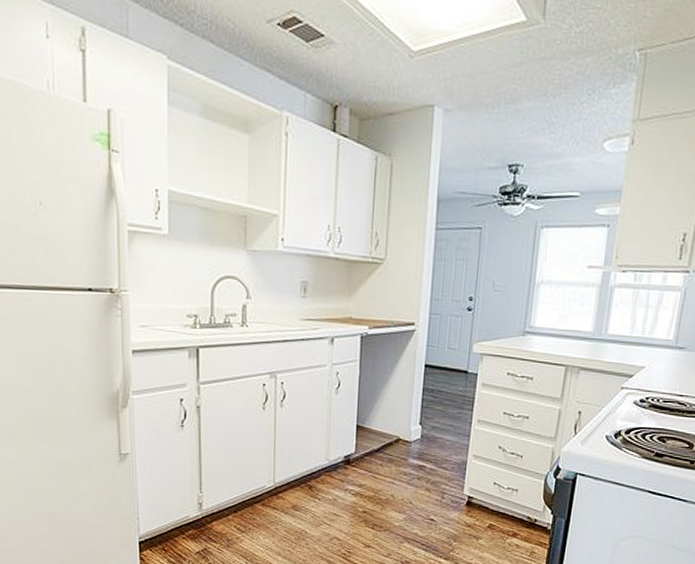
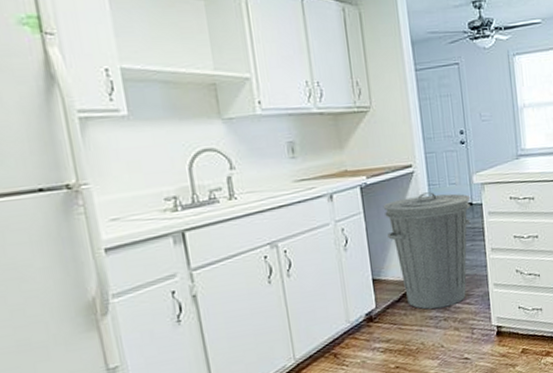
trash can: none [378,352,467,467] -> present [382,192,471,310]

